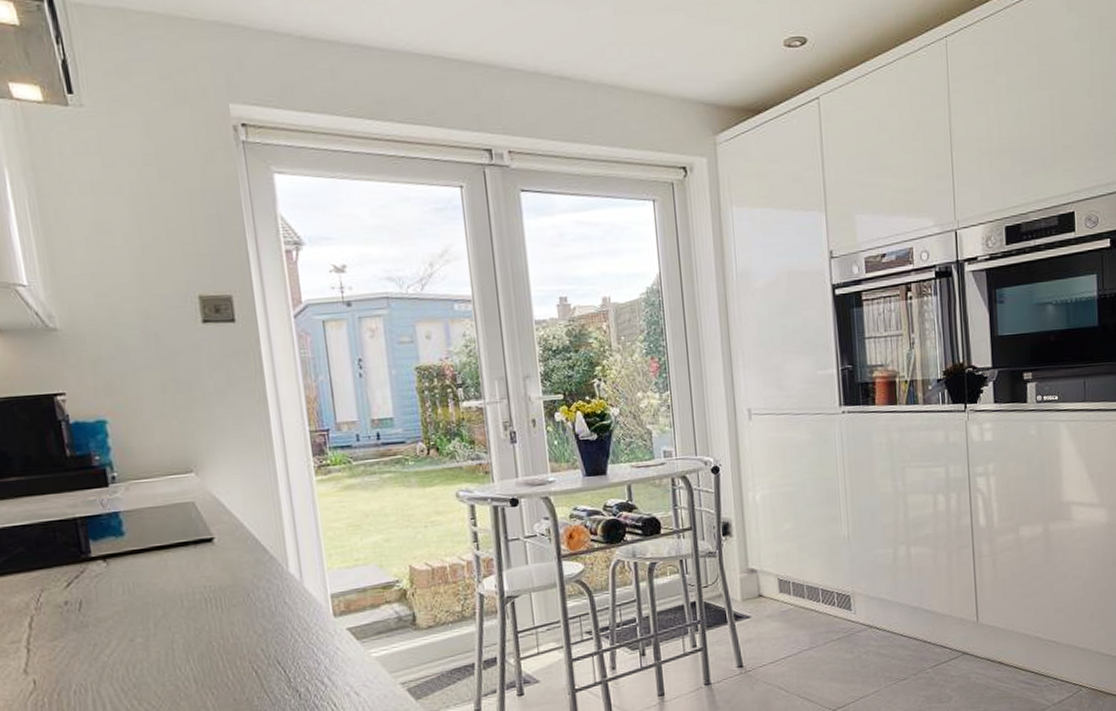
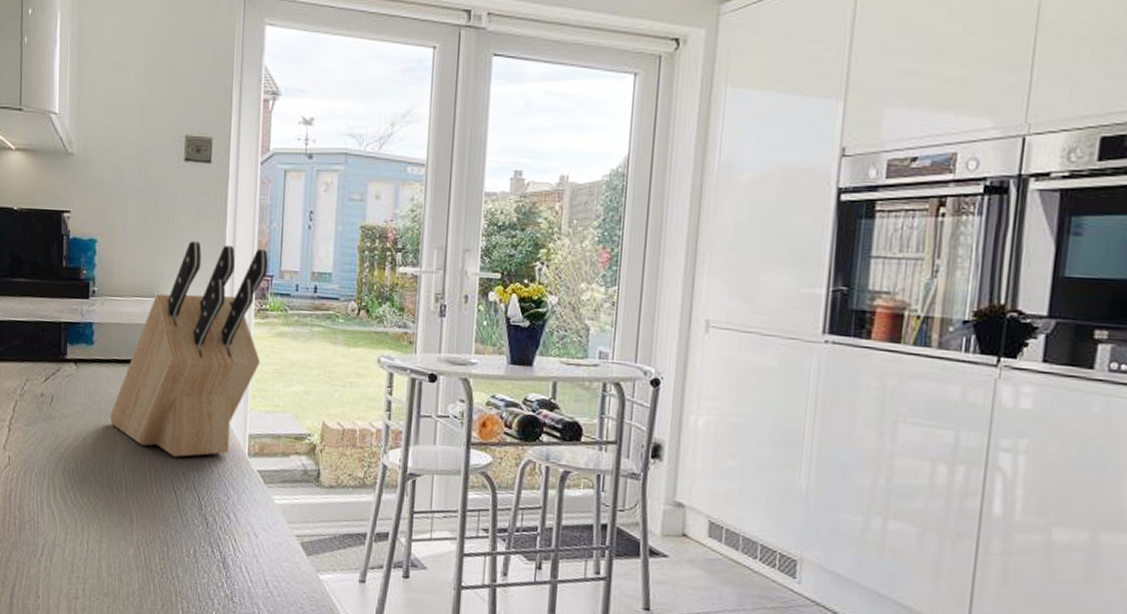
knife block: none [159,404,330,636] -> present [109,241,269,457]

